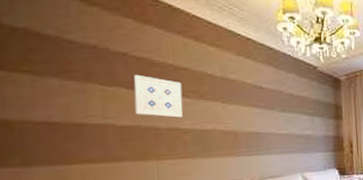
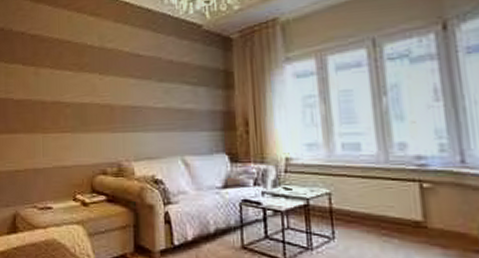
wall art: present [134,74,183,118] -> none [28,51,65,91]

